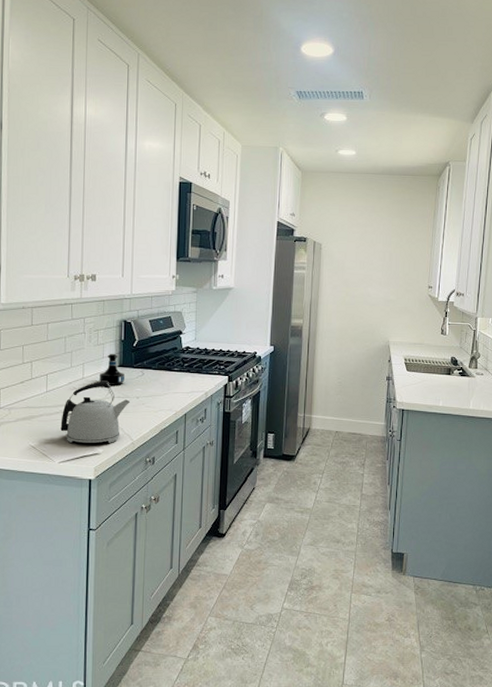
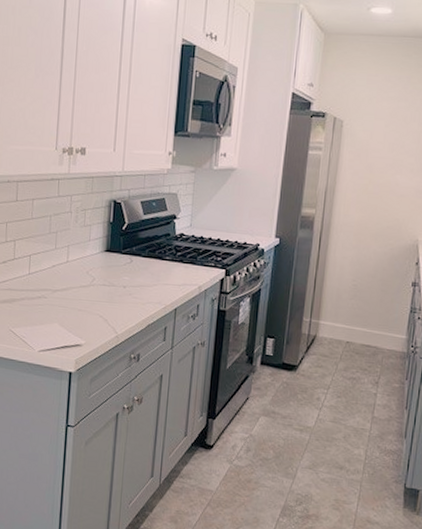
kettle: present [60,381,131,443] -> none [42,266,117,335]
tequila bottle: present [100,353,124,385] -> none [85,236,112,272]

